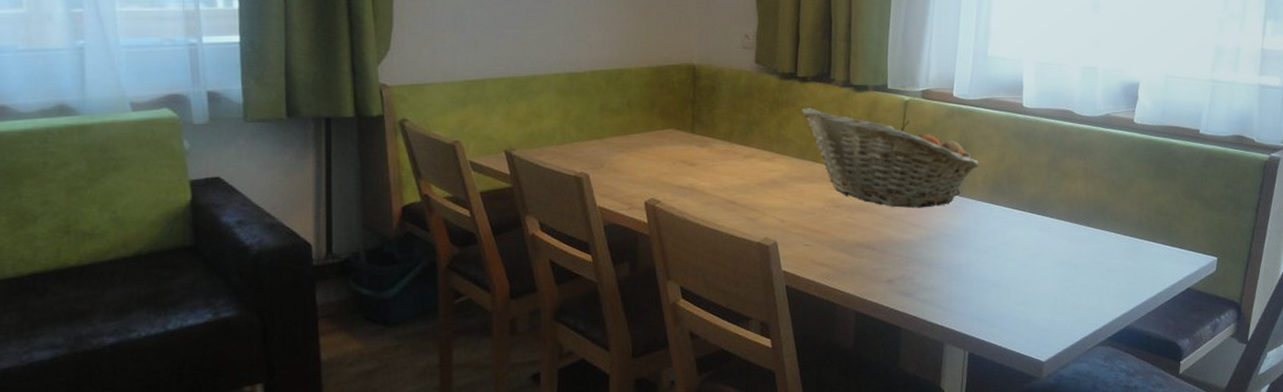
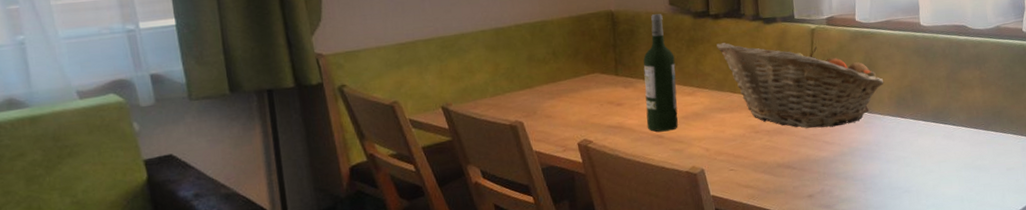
wine bottle: none [720,72,756,198] -> present [643,14,678,132]

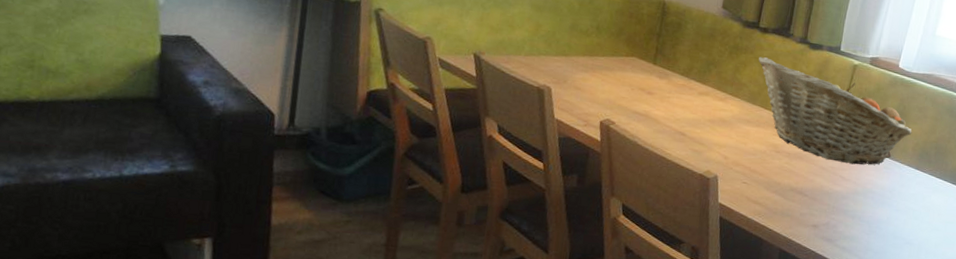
wine bottle: present [643,14,678,132] -> none [672,13,715,131]

